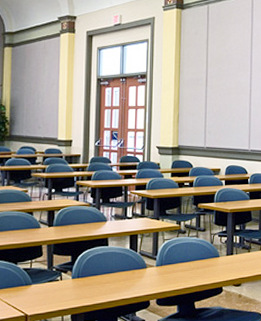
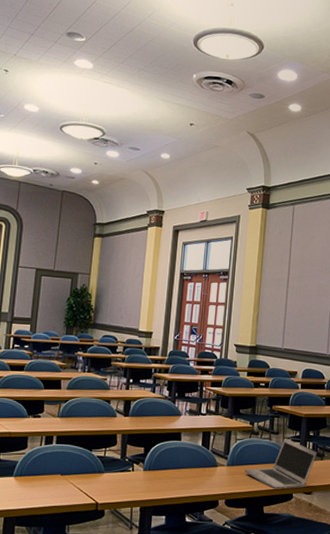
laptop: none [174,234,245,285] -> present [245,437,318,489]

